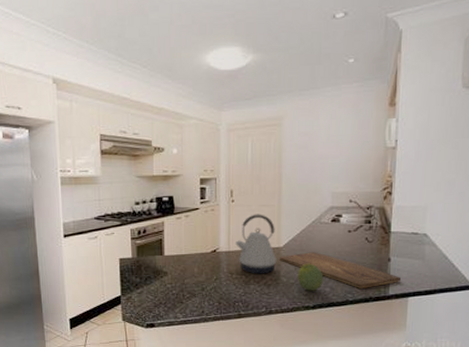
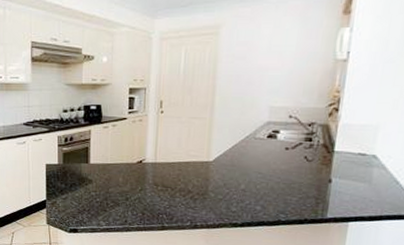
kettle: present [236,214,277,274] -> none [163,126,206,188]
cutting board: present [280,252,402,288] -> none [208,168,343,209]
fruit: present [297,263,324,291] -> none [226,179,255,209]

